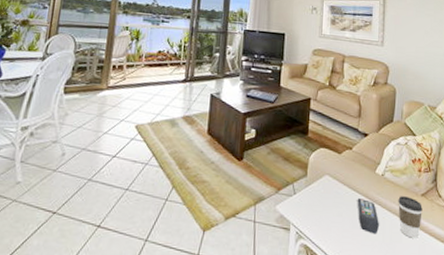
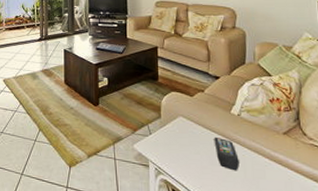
coffee cup: present [398,196,423,239] -> none [258,135,286,176]

